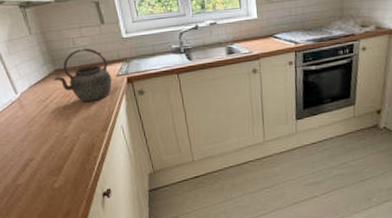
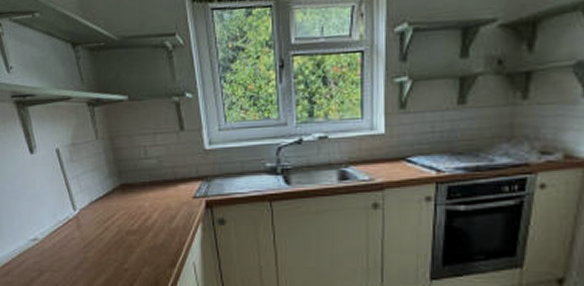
kettle: present [53,47,112,103] -> none [118,159,186,229]

